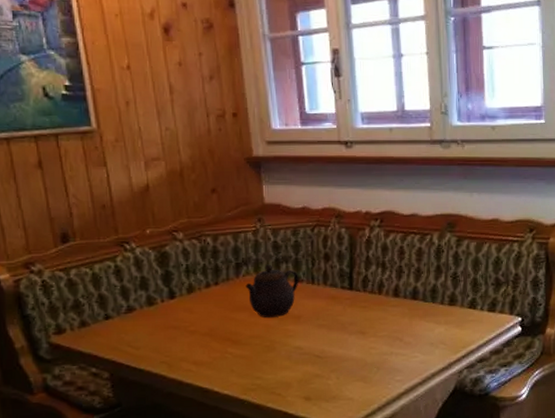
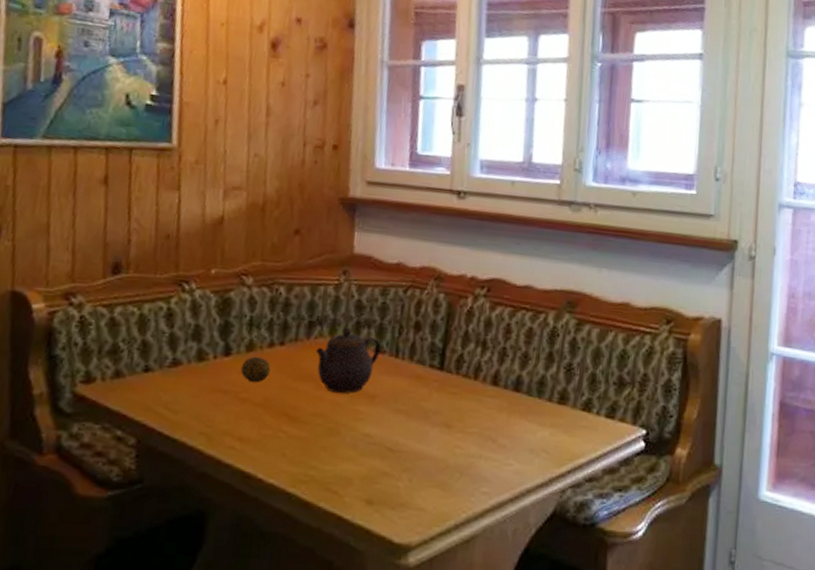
fruit: none [186,296,210,318] -> present [240,356,271,383]

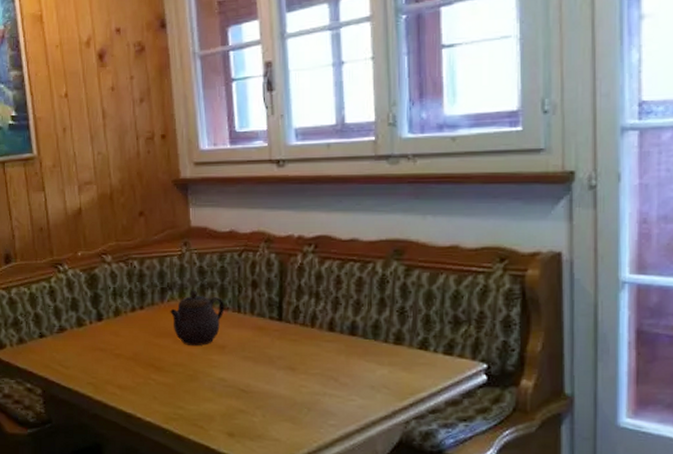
fruit: present [240,356,271,383] -> none [112,320,135,341]

